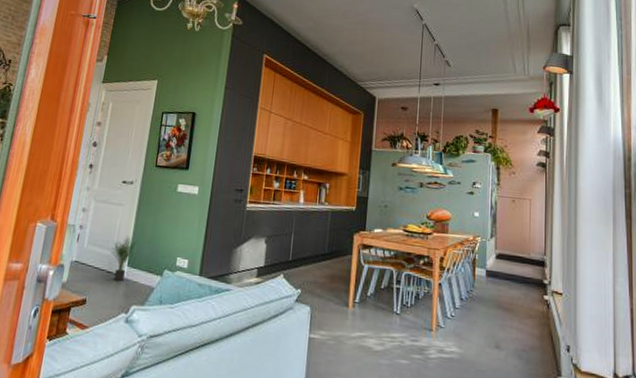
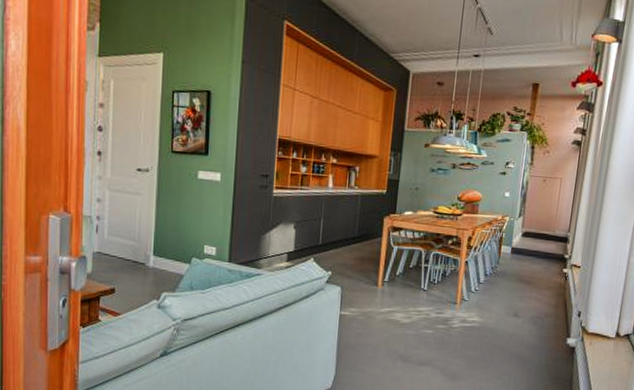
potted plant: present [111,236,137,282] -> none [134,225,161,271]

